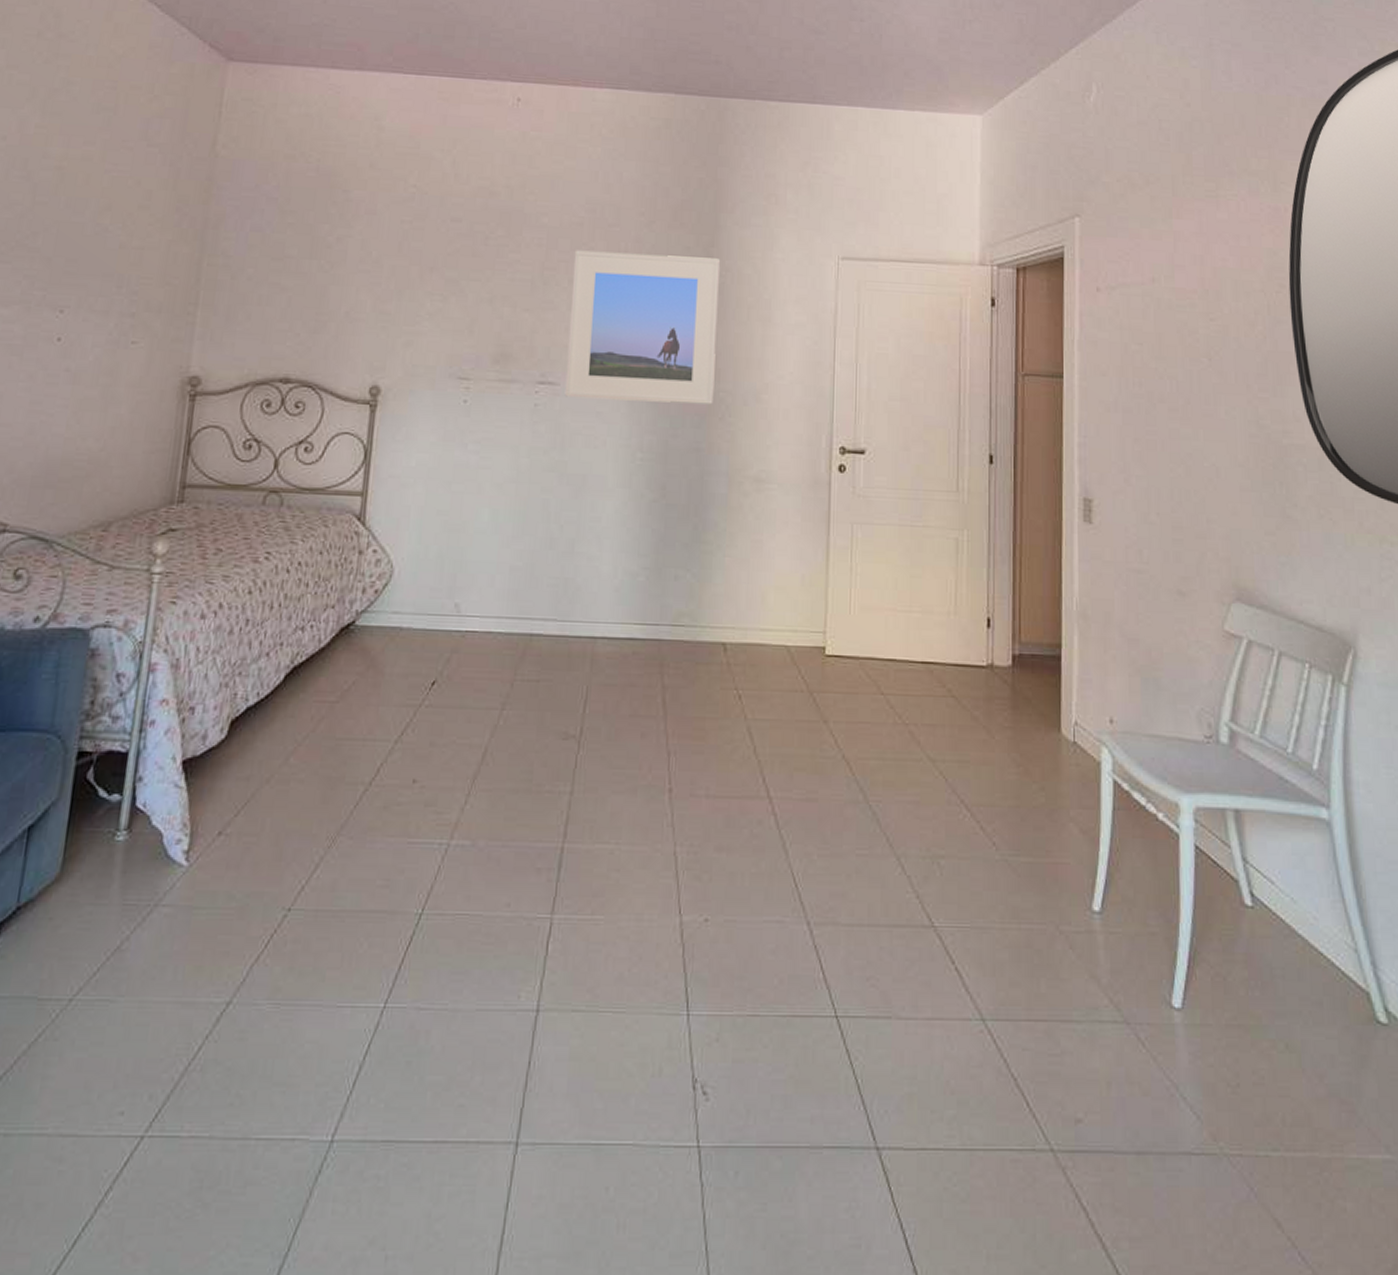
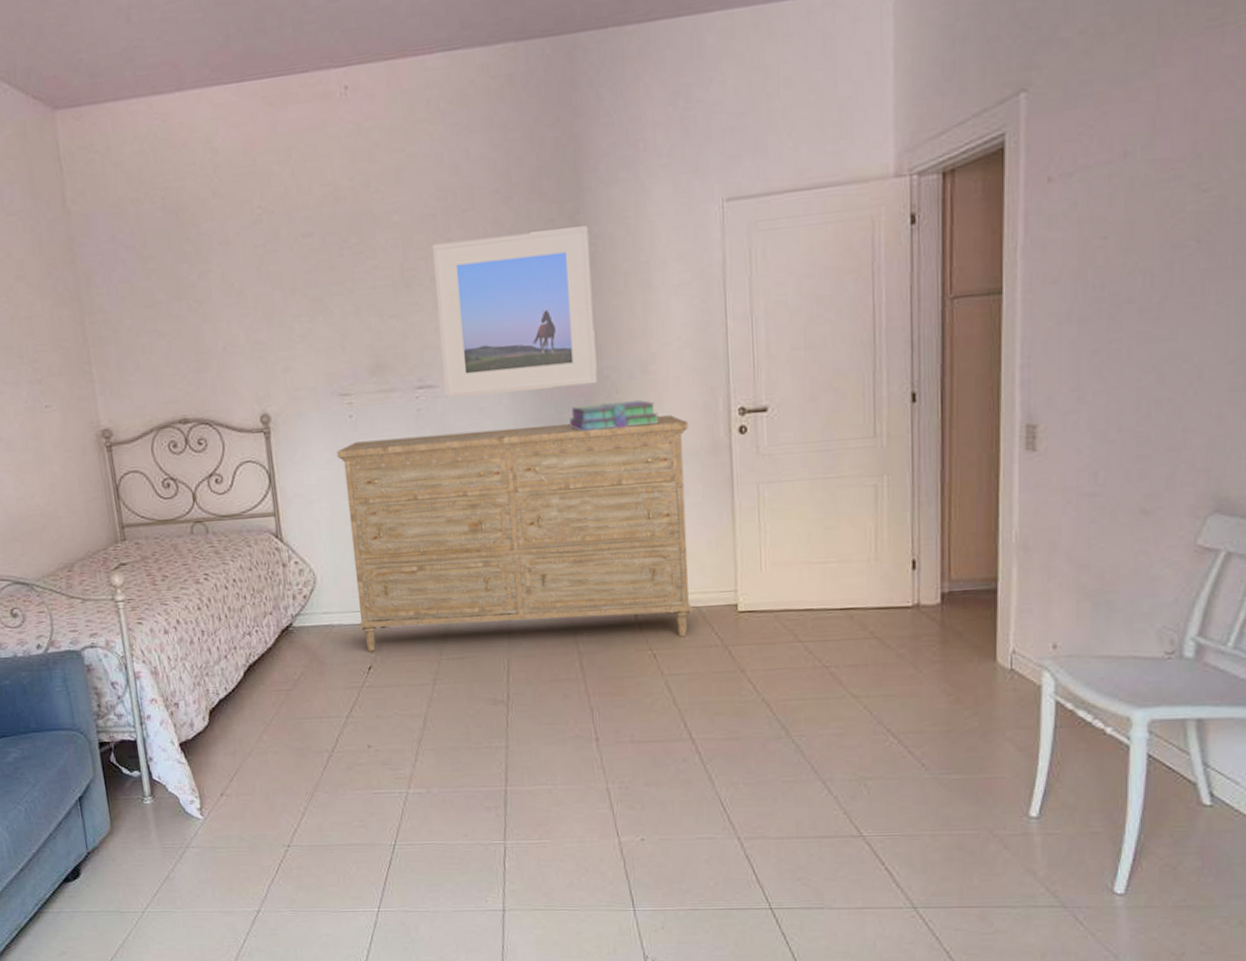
dresser: none [429,428,794,678] -> present [336,415,694,652]
stack of books: none [682,424,767,452] -> present [570,400,659,431]

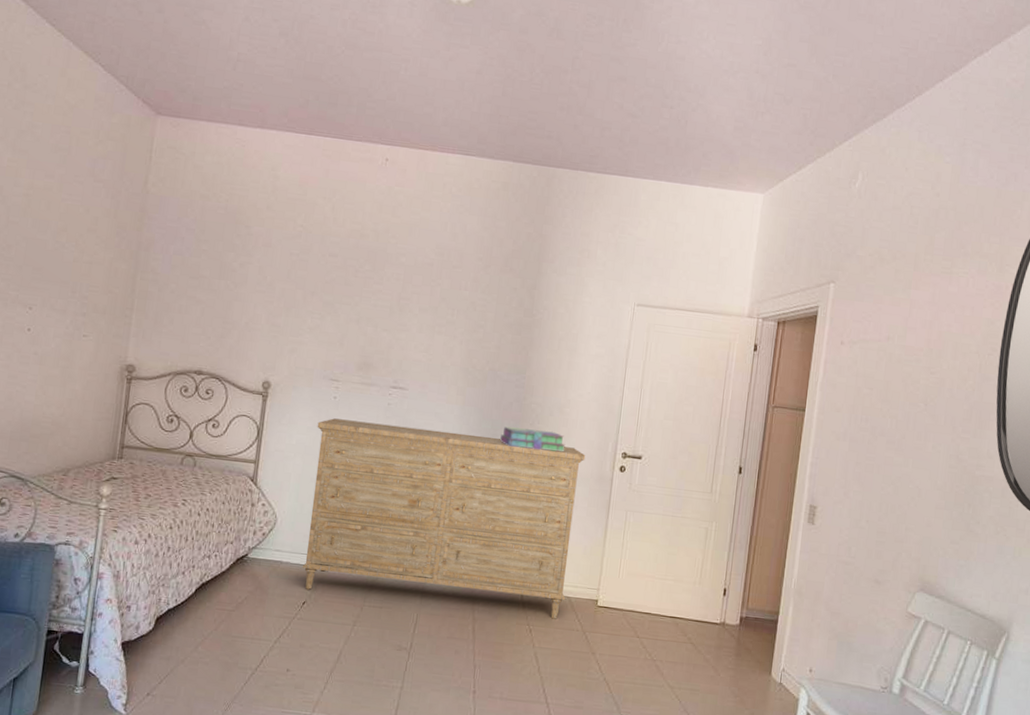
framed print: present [431,226,598,398] -> none [411,285,540,413]

